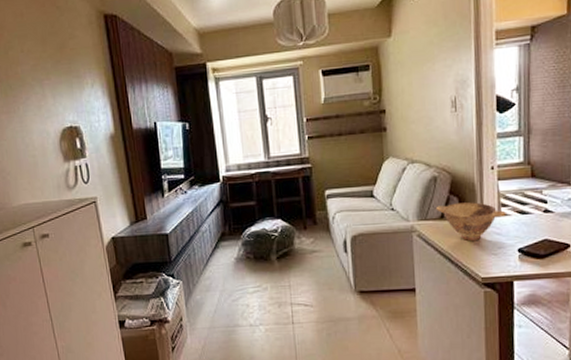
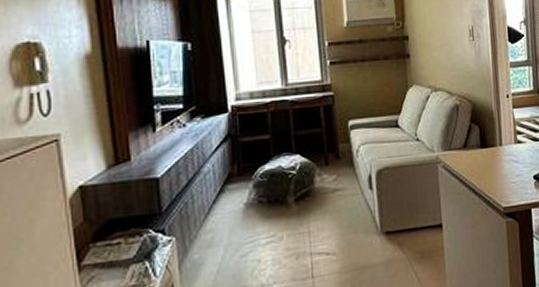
bowl: present [435,202,506,241] -> none [458,130,522,170]

